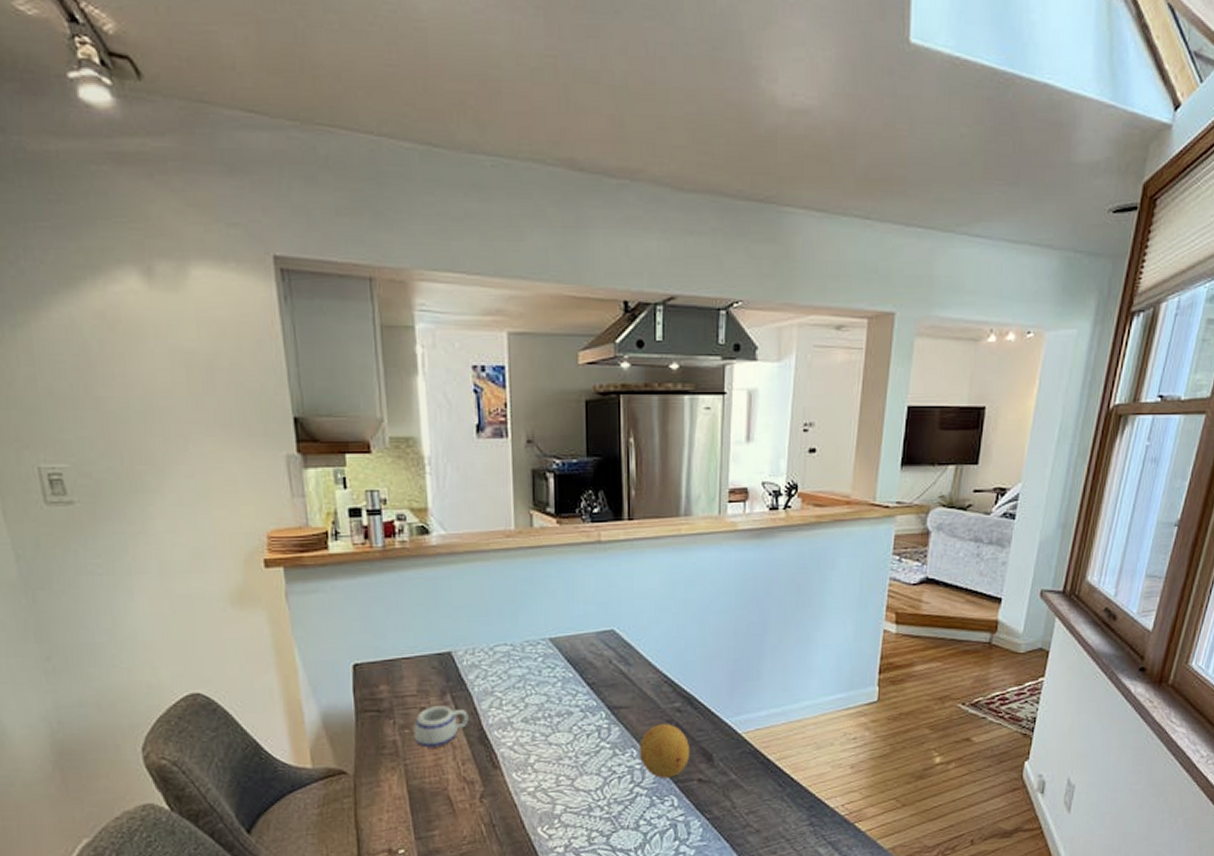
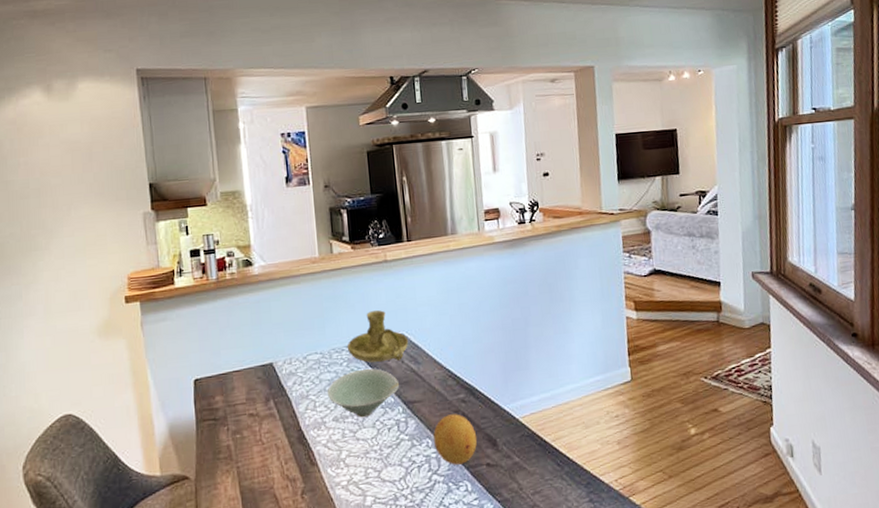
mug: present [413,706,469,748] -> none [243,411,289,450]
bowl: none [516,666,605,721] -> present [327,368,400,418]
candle holder: none [543,600,620,660] -> present [347,310,409,363]

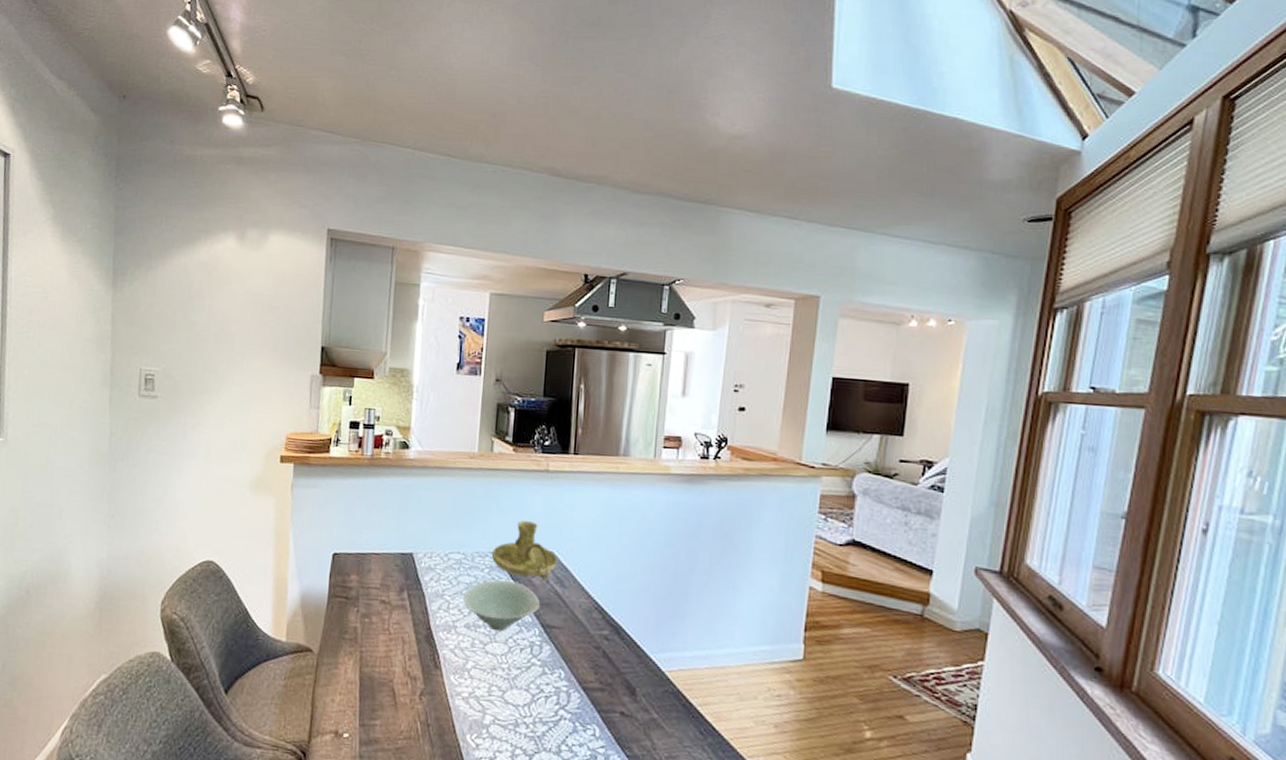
fruit: present [433,414,478,465] -> none [567,649,615,706]

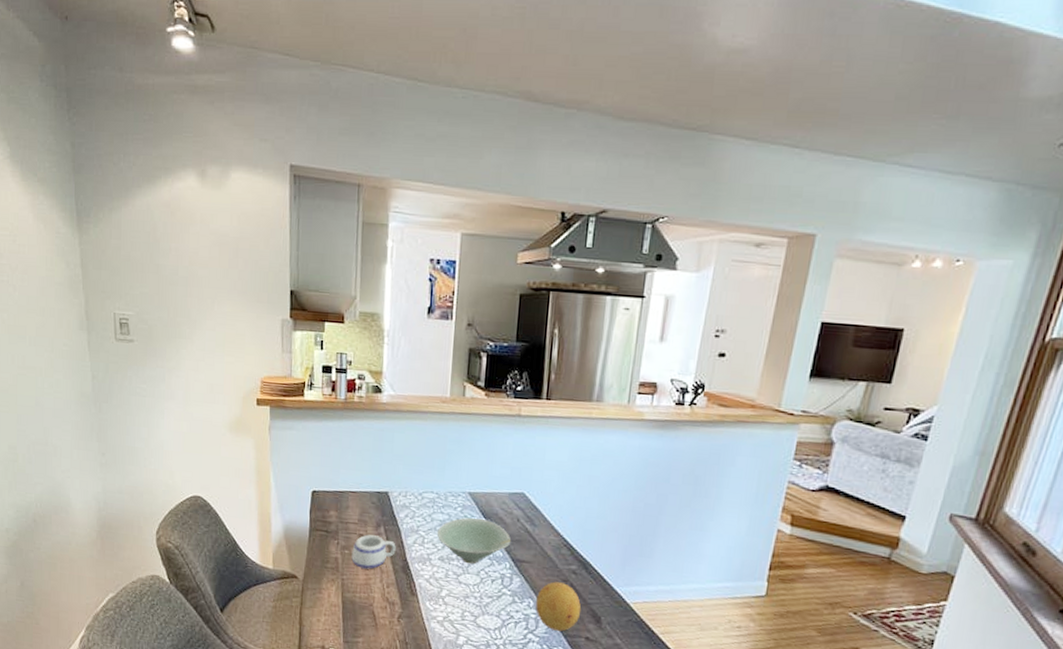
mug: none [371,600,420,640] -> present [351,534,396,570]
candle holder: present [491,521,558,580] -> none [464,463,529,518]
fruit: none [567,649,615,706] -> present [536,581,582,631]

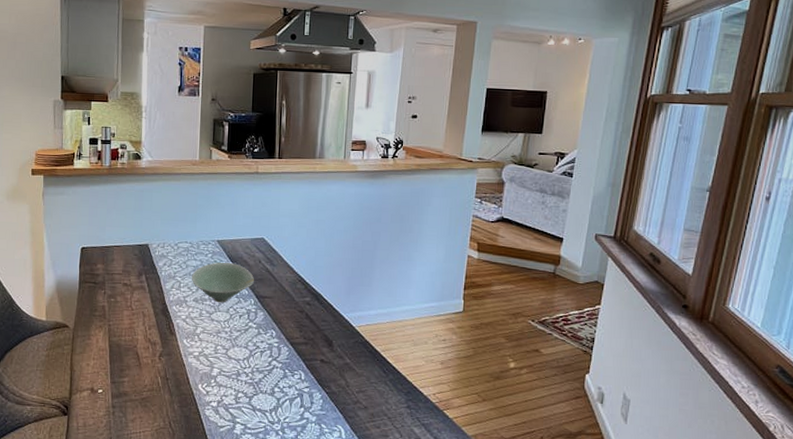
mug: present [351,534,396,570] -> none [117,283,156,314]
fruit: present [536,581,582,631] -> none [278,313,316,356]

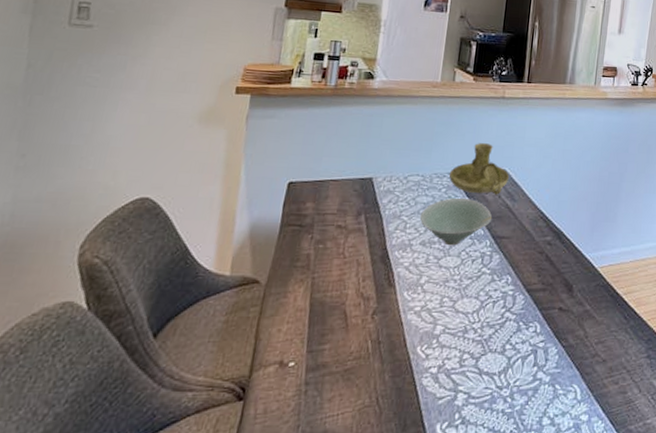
candle holder: none [213,214,268,260] -> present [449,143,510,195]

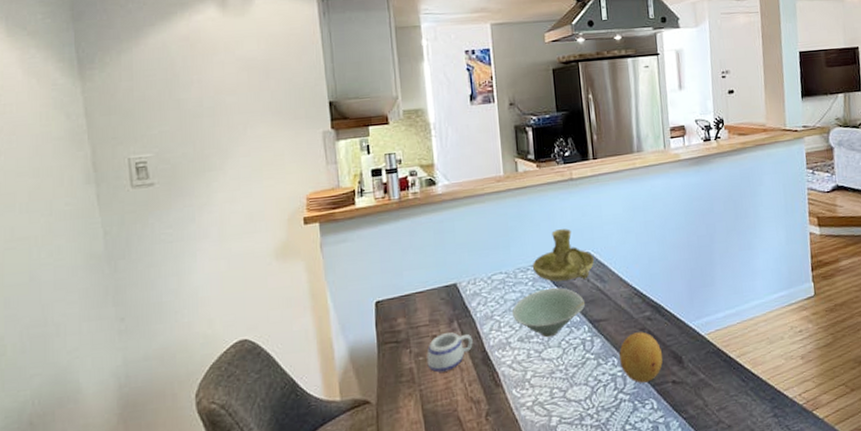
mug: none [325,225,377,263] -> present [426,332,473,373]
fruit: none [513,255,555,305] -> present [619,331,663,383]

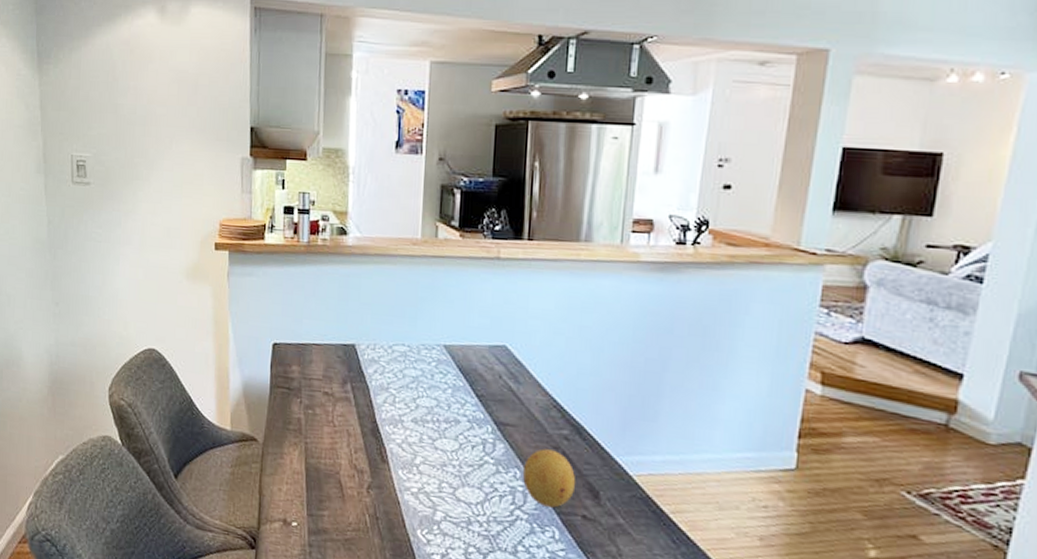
mug: present [426,332,473,373] -> none [315,392,364,432]
bowl: present [511,287,586,338] -> none [409,373,493,428]
candle holder: present [532,229,595,282] -> none [438,312,512,375]

